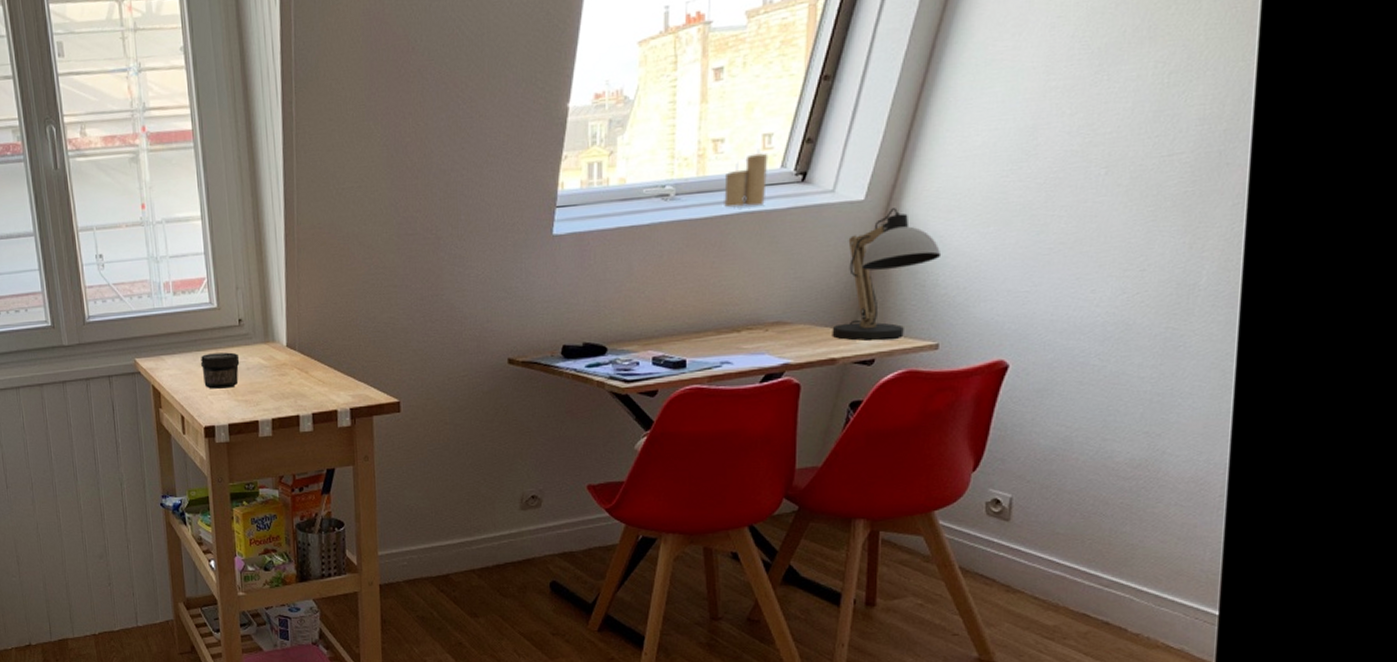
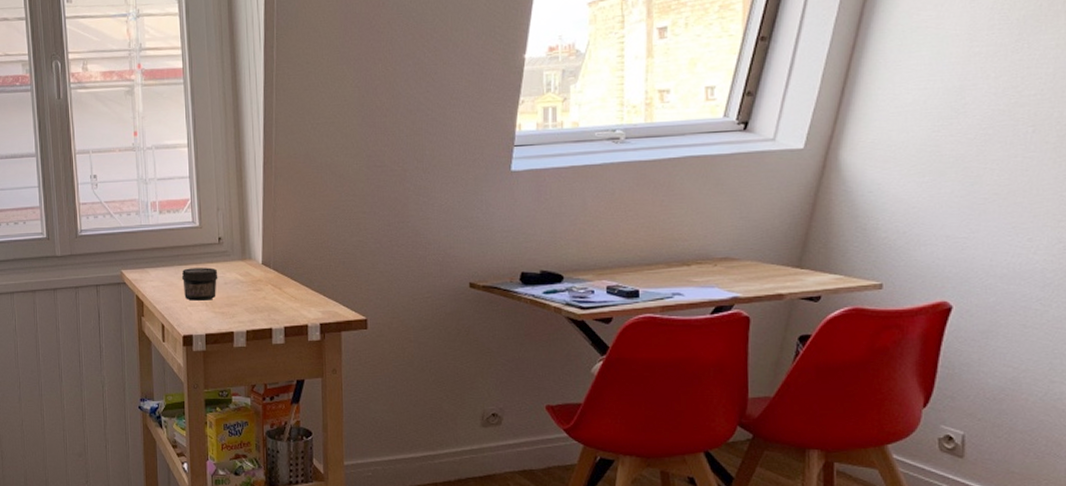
candle: present [724,147,768,208] -> none [671,98,712,152]
desk lamp: present [832,208,942,342] -> none [778,157,881,279]

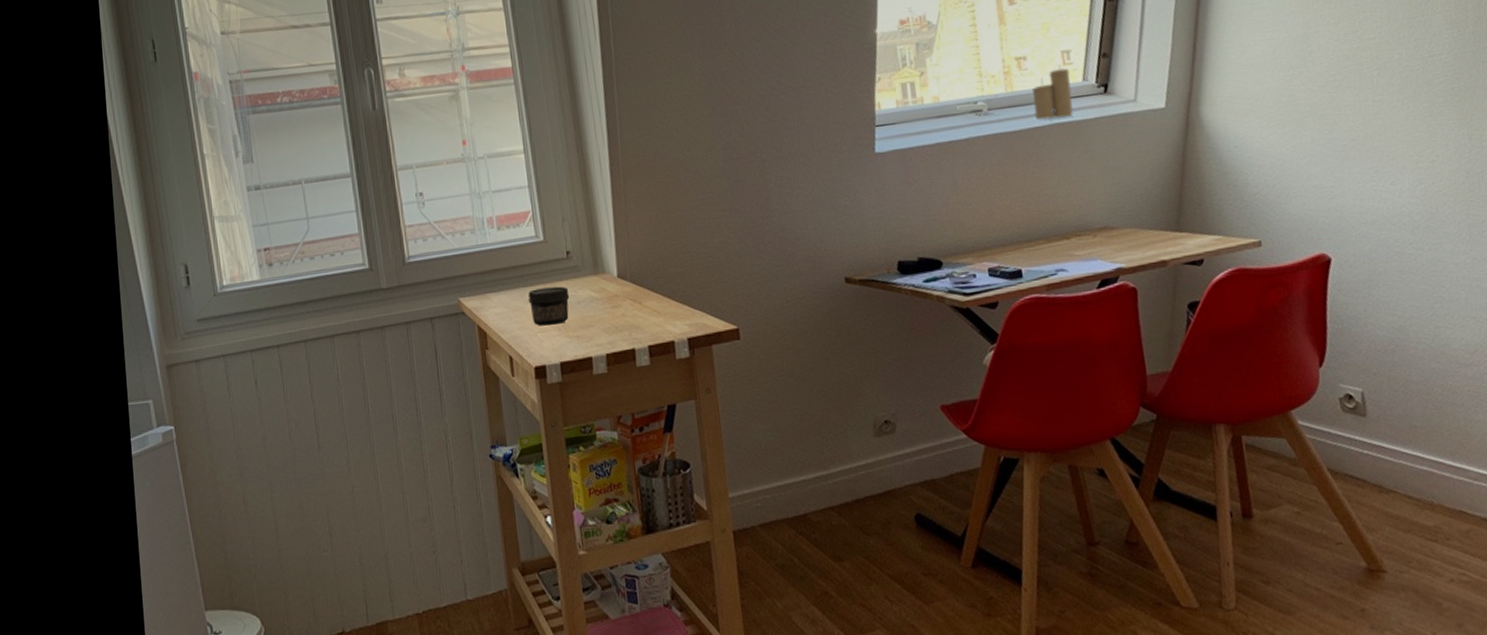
candle: none [671,98,712,152] -> present [1032,63,1073,121]

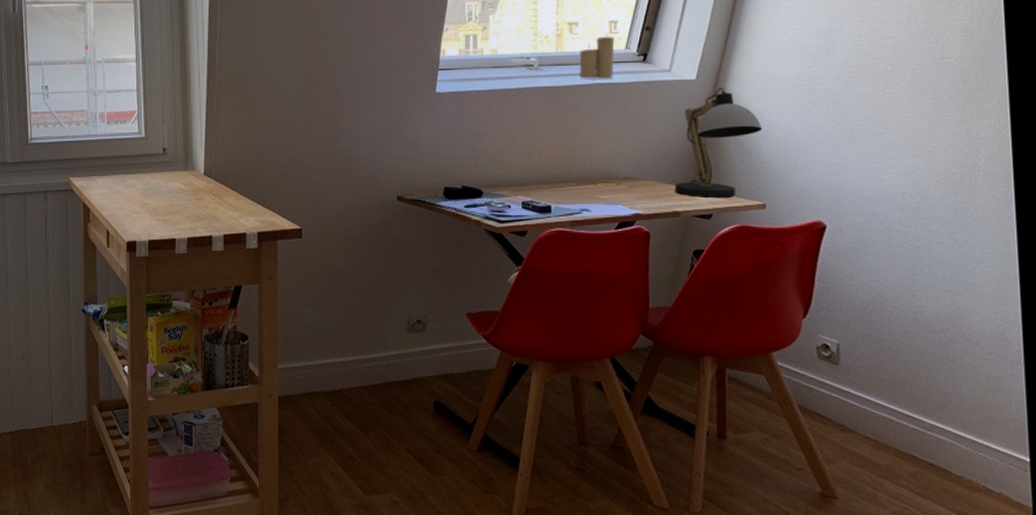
jar: present [528,286,570,326] -> none [127,177,162,208]
desk lamp: none [1157,114,1247,243] -> present [674,88,763,199]

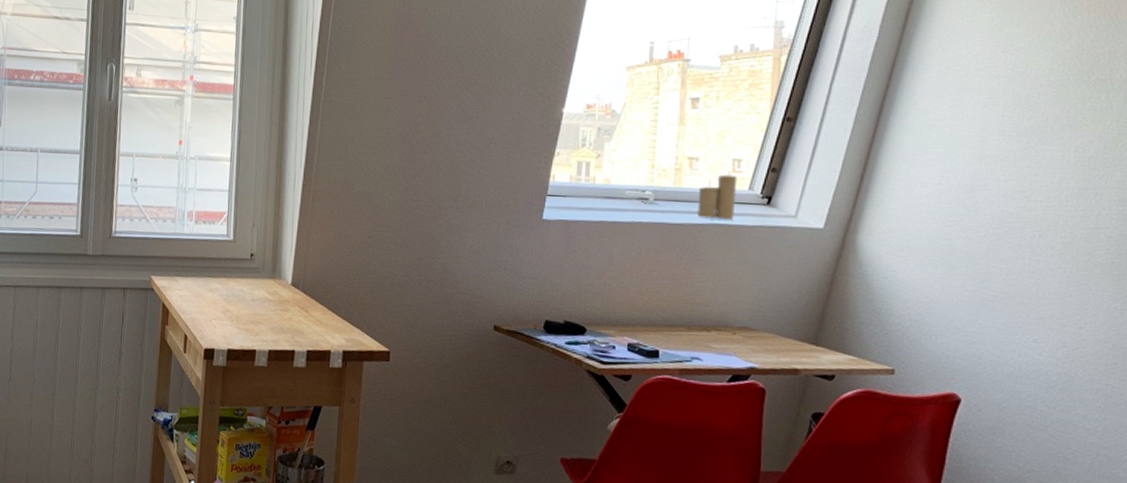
desk lamp: present [674,88,763,199] -> none [795,239,895,360]

